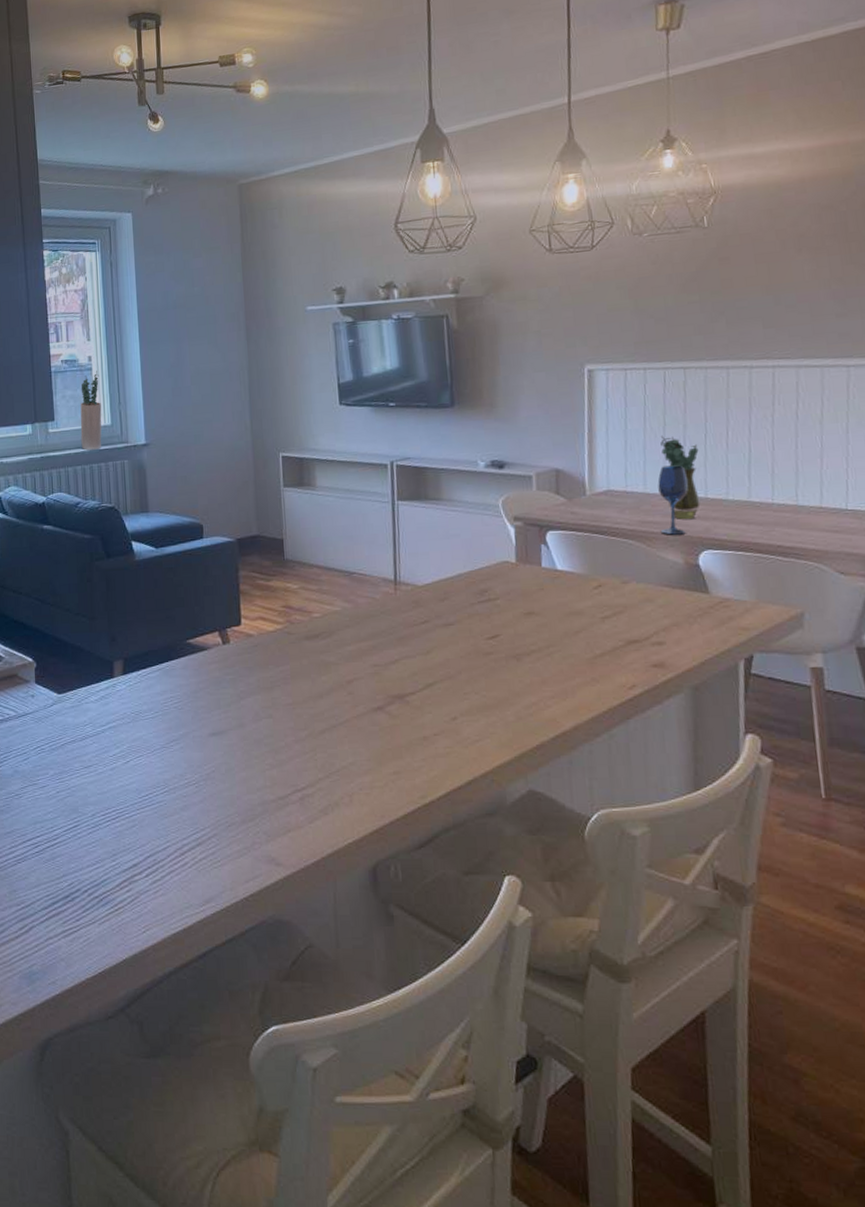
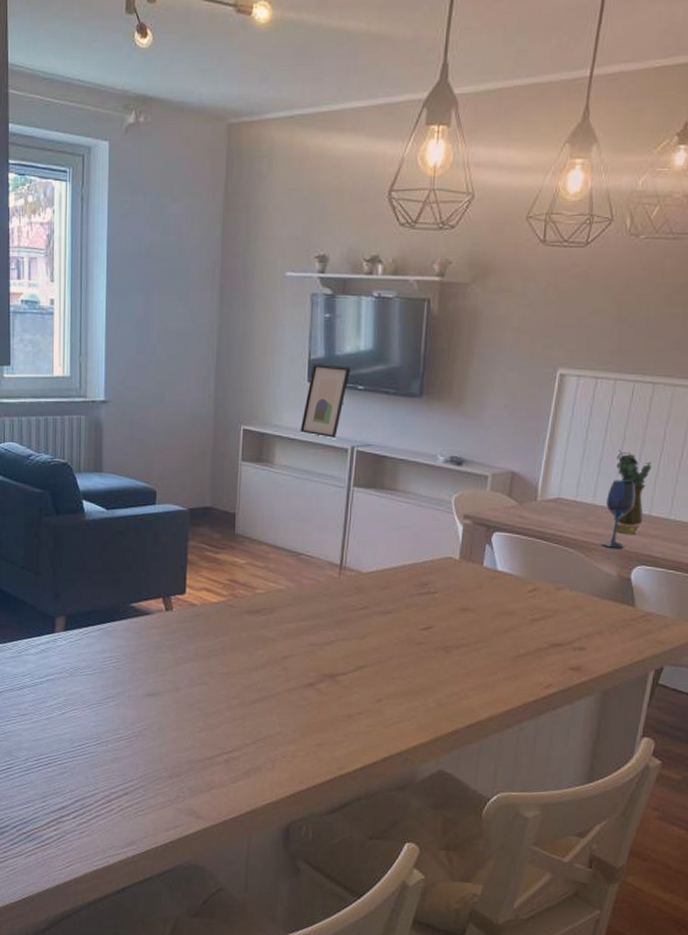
vase: present [80,371,102,451] -> none [37,316,61,402]
picture frame: none [337,386,381,456] -> present [300,364,351,438]

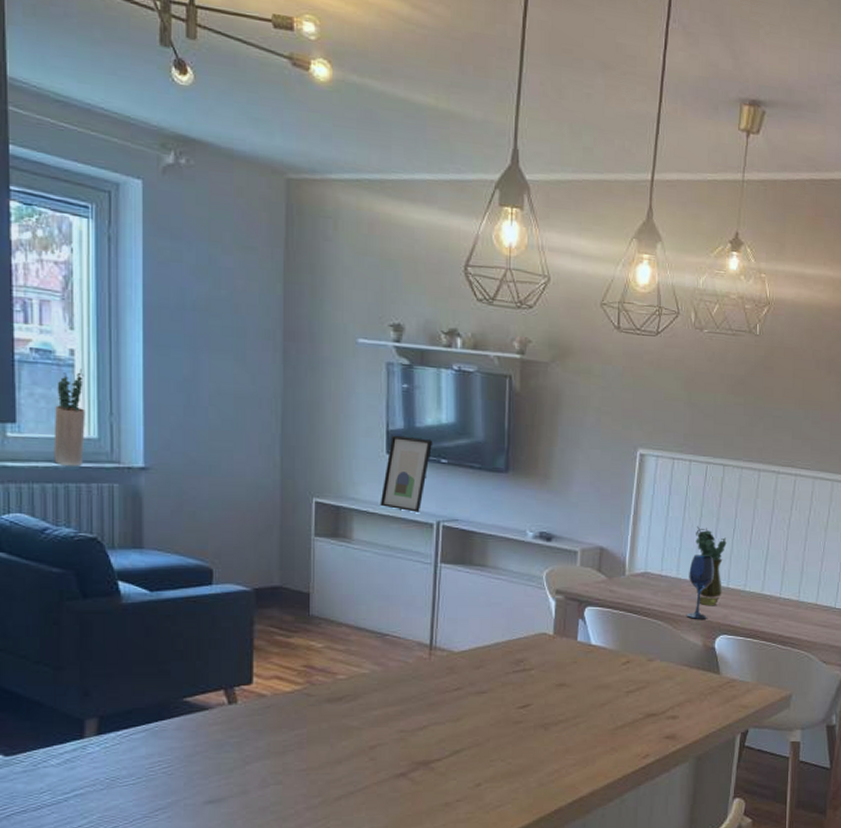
vase: none [37,316,61,402] -> present [53,369,85,468]

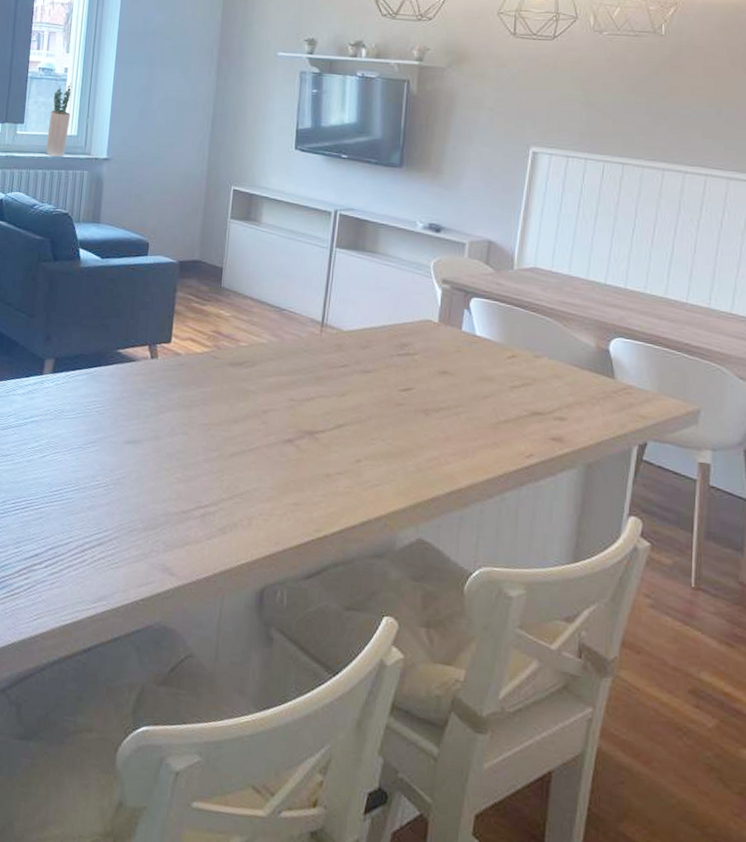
picture frame: present [380,435,433,513] -> none [286,133,336,202]
wineglass: present [686,555,714,619] -> none [577,253,610,320]
vase: present [696,526,727,606] -> none [589,224,625,307]

